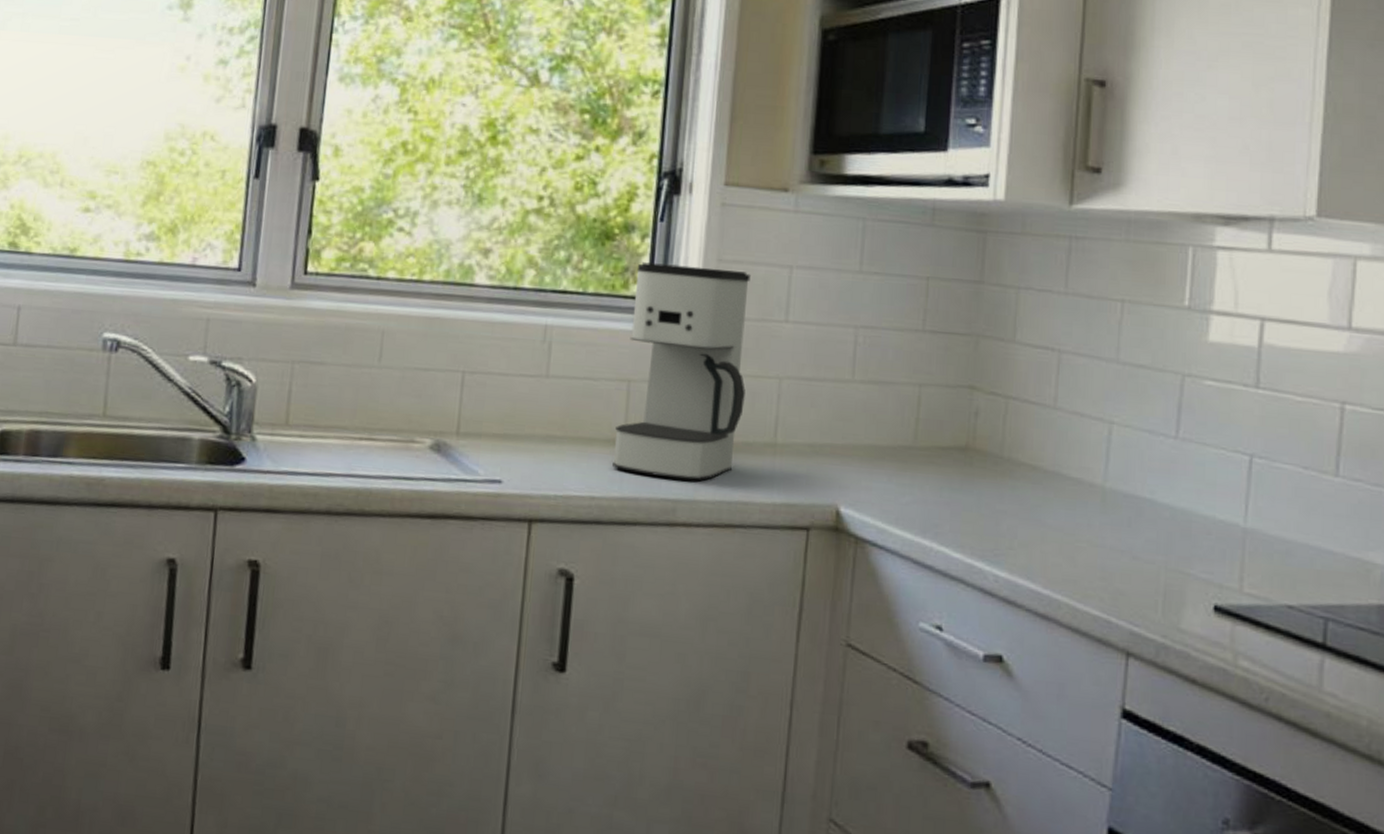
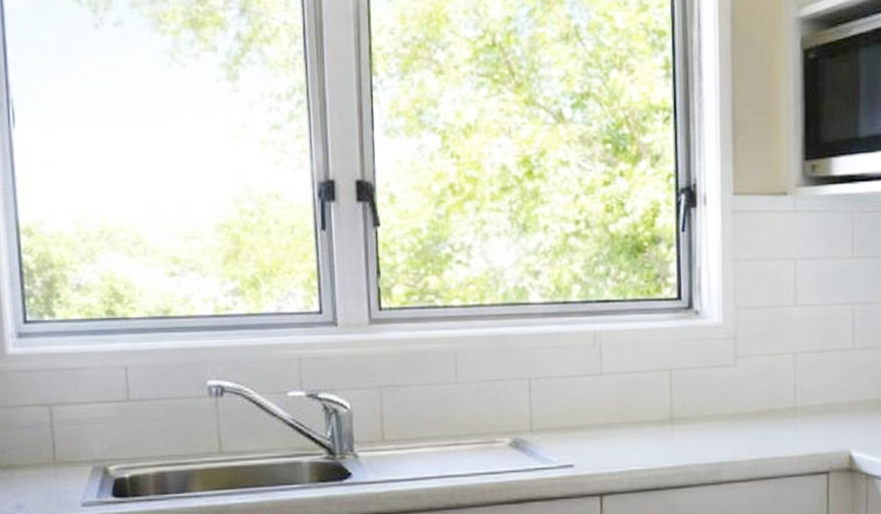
coffee maker: present [612,262,751,481] -> none [663,267,767,446]

